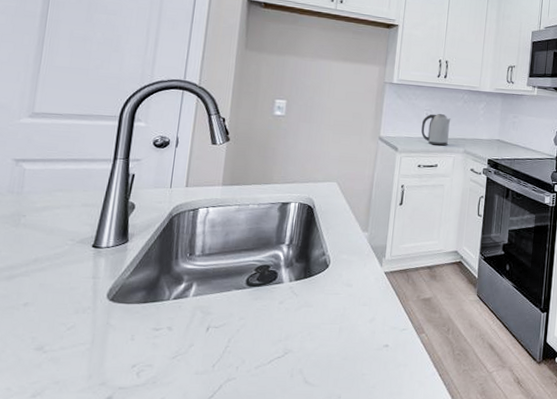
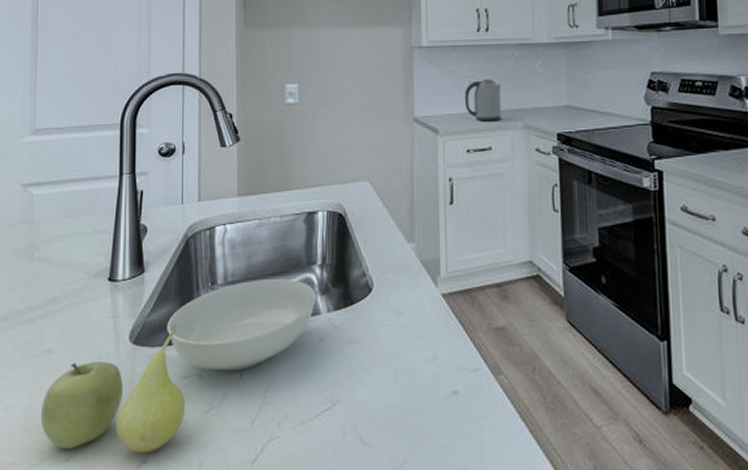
fruit: none [10,314,97,388] -> present [40,361,123,450]
fruit: none [85,287,154,391] -> present [116,325,185,453]
bowl: none [143,253,282,326] -> present [167,280,316,371]

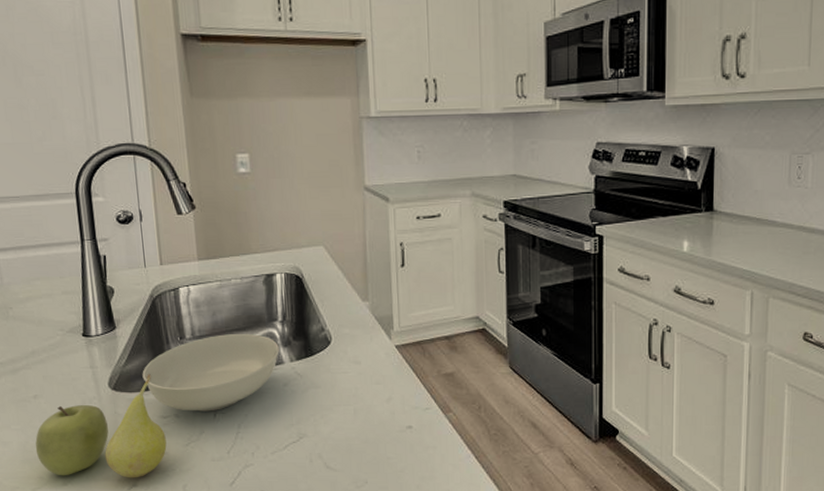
kettle: present [465,78,502,122] -> none [414,148,450,190]

